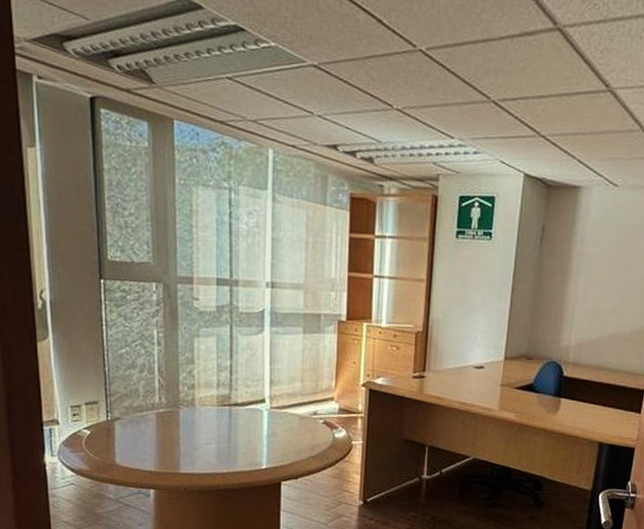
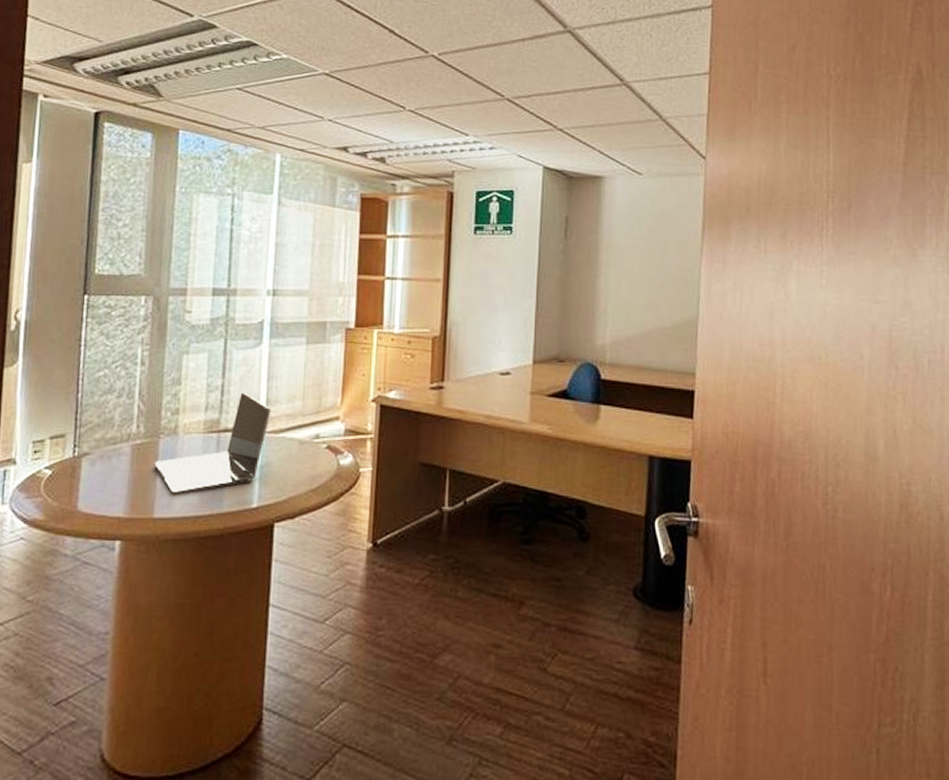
laptop: none [177,373,274,456] -> present [154,392,271,495]

